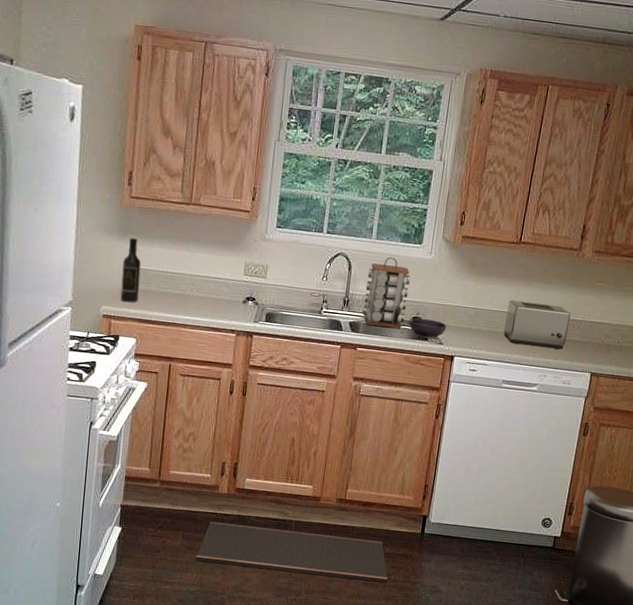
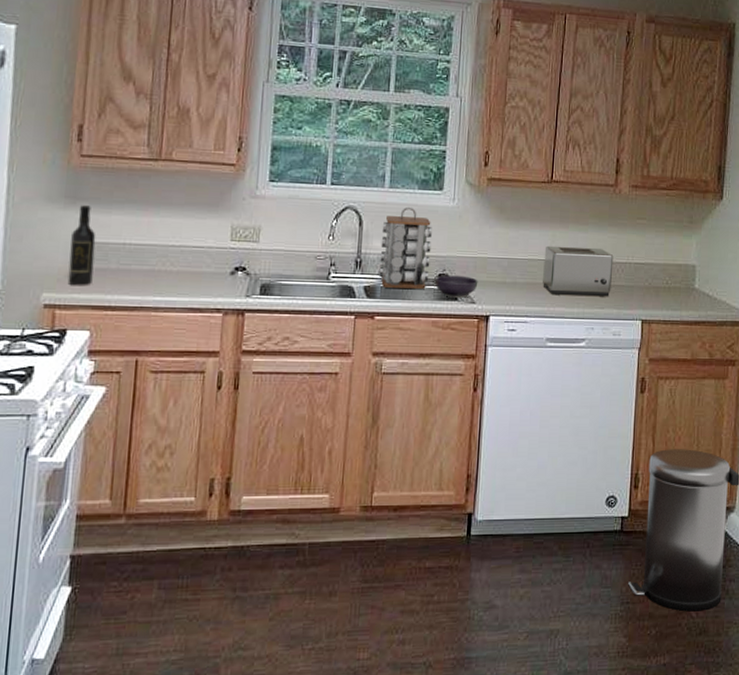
door mat: present [195,521,388,583] -> none [176,554,431,618]

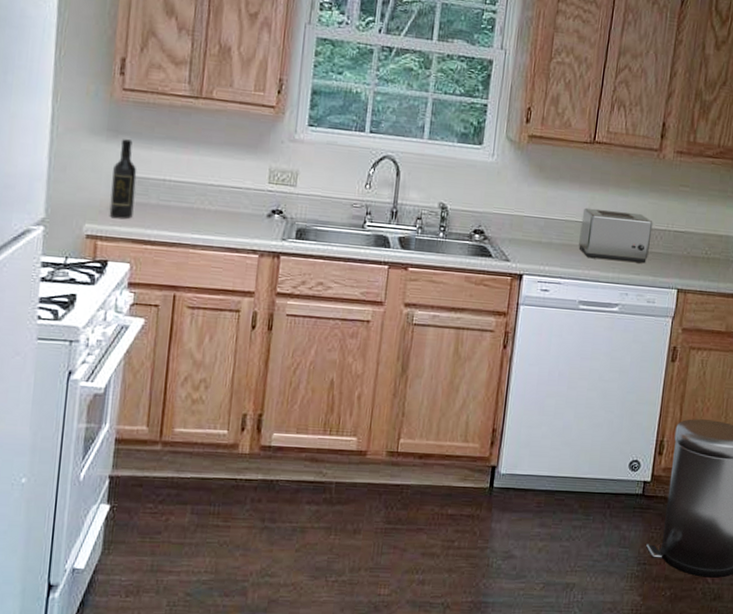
spice rack: present [379,206,432,290] -> none [414,159,470,244]
bowl: present [435,275,478,298] -> none [470,231,514,255]

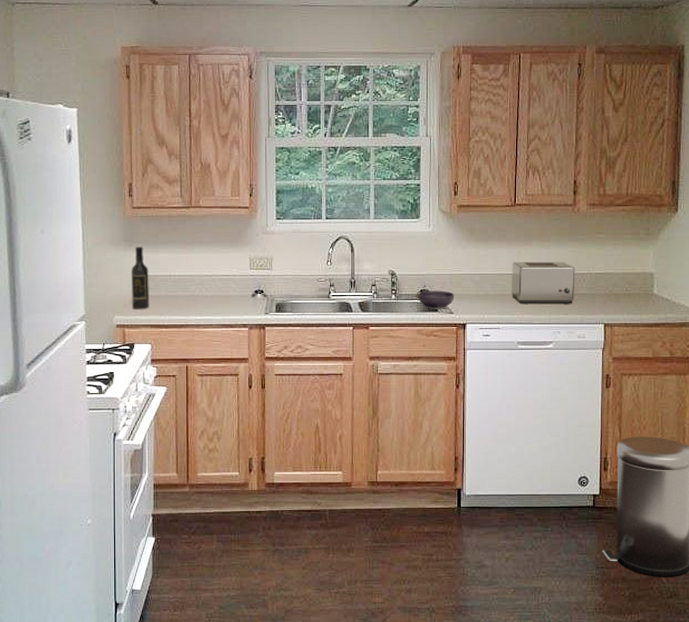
bowl: none [470,231,514,255] -> present [418,290,455,309]

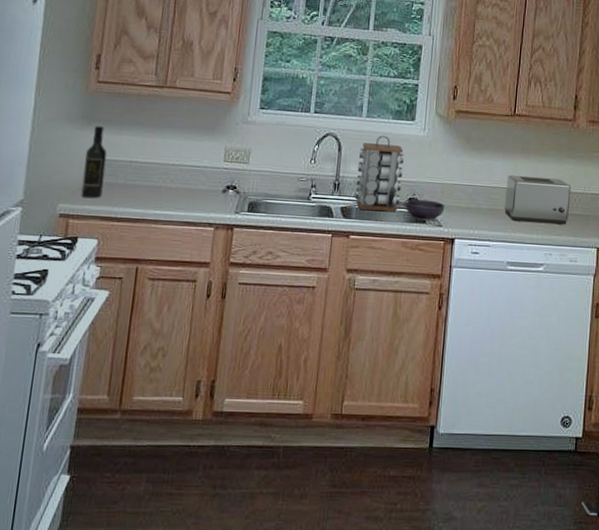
spice rack: none [370,234,412,304] -> present [354,135,404,212]

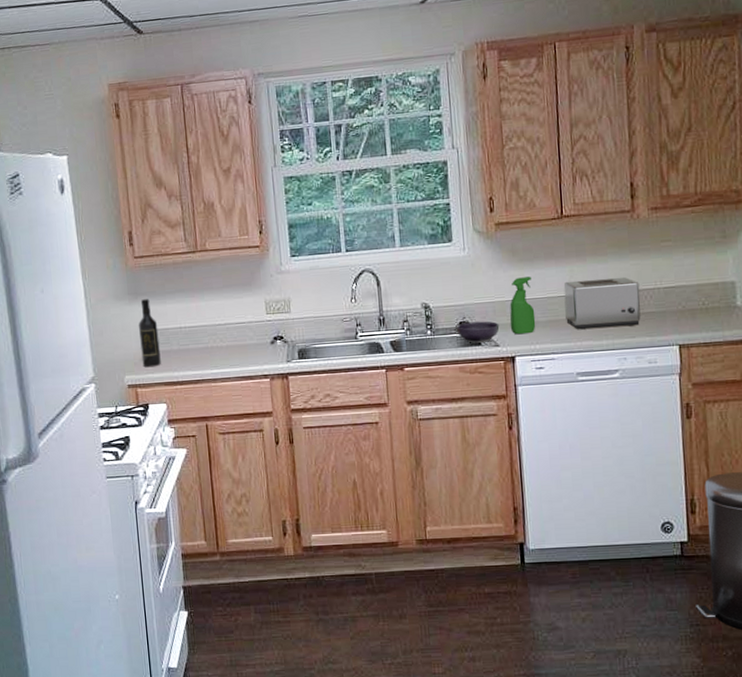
spice rack: present [354,135,404,212] -> none [398,262,451,341]
spray bottle: none [454,164,480,219] -> present [509,277,536,335]

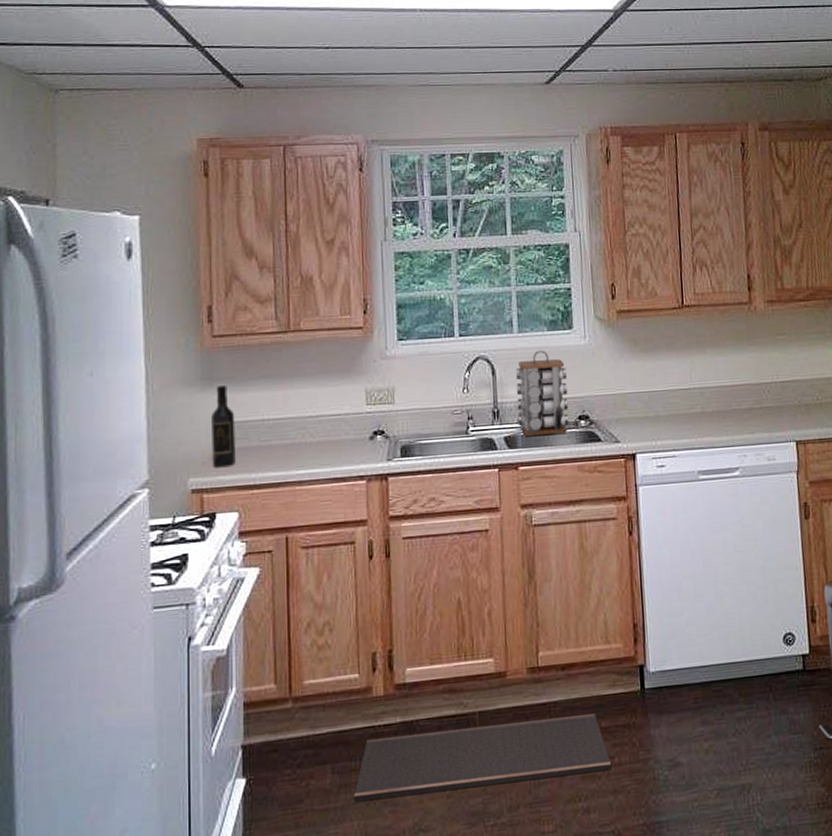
door mat: none [273,581,495,637] -> present [353,714,612,803]
spice rack: none [398,262,451,341] -> present [515,349,569,437]
bowl: present [457,321,500,343] -> none [576,414,620,439]
spray bottle: present [509,277,536,335] -> none [630,368,657,430]
toaster: present [563,276,641,330] -> none [684,370,759,425]

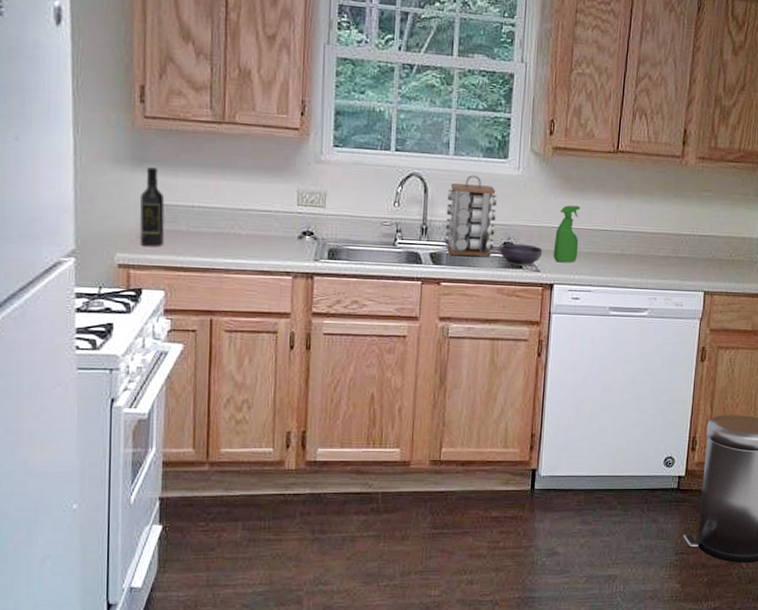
door mat: present [353,714,612,803] -> none [261,504,497,555]
bowl: none [576,414,620,439] -> present [500,243,543,266]
spray bottle: none [630,368,657,430] -> present [553,205,580,263]

